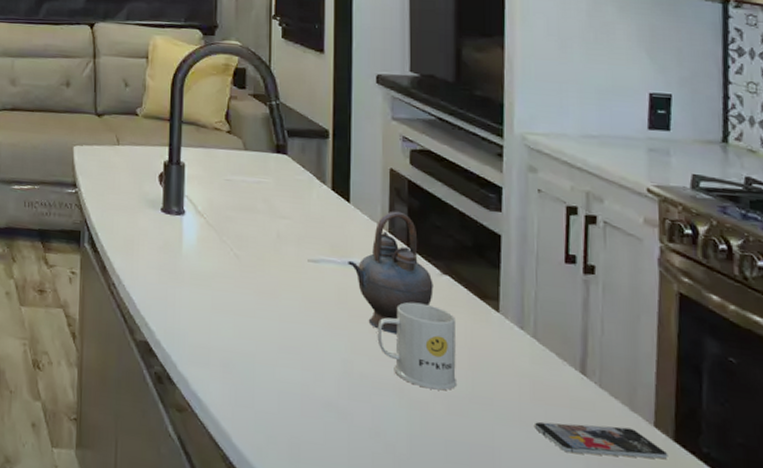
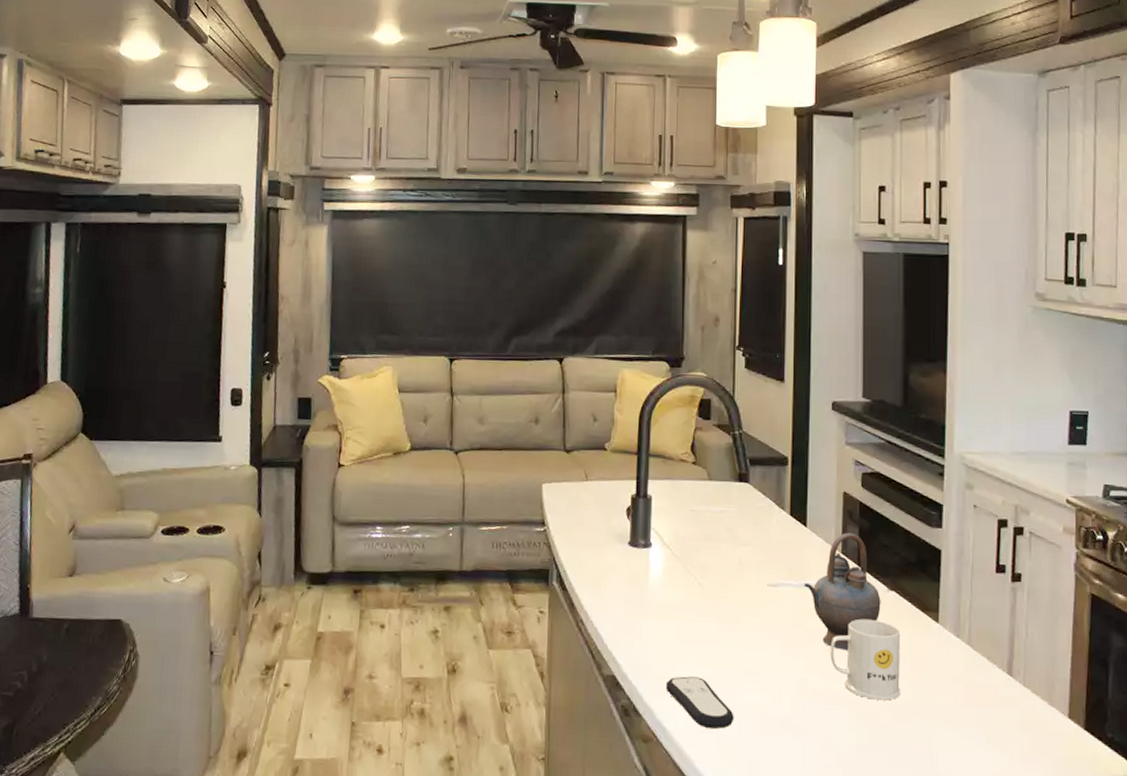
remote control: none [200,348,273,405] -> present [665,676,734,730]
smartphone: present [533,422,668,460] -> none [967,720,1080,749]

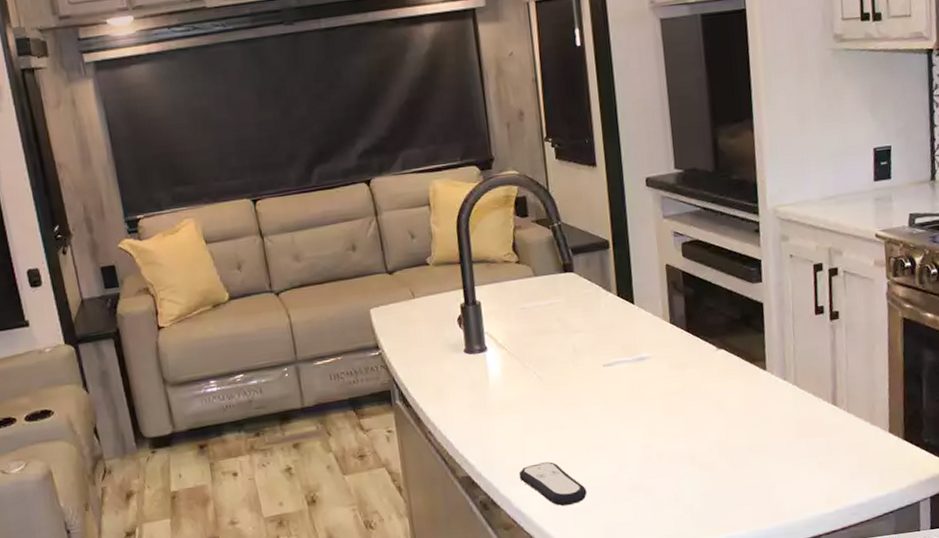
teapot: present [804,532,881,651] -> none [638,302,712,413]
mug: present [830,618,901,701] -> none [668,378,738,451]

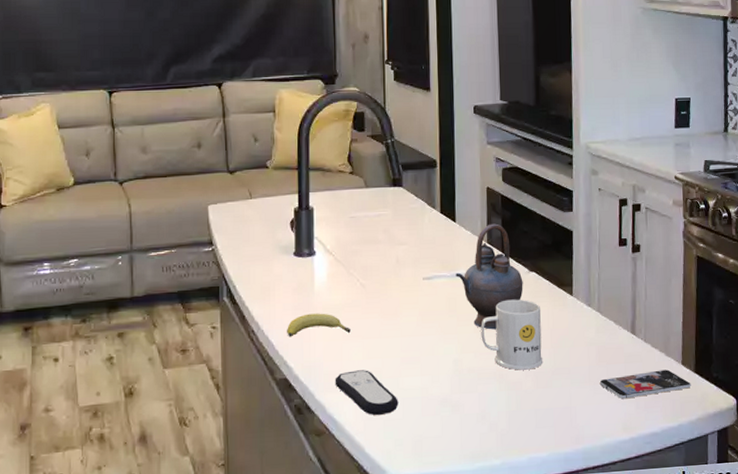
fruit: none [464,408,531,435] -> present [287,313,351,337]
teapot: none [638,302,712,413] -> present [455,223,523,330]
mug: none [668,378,738,451] -> present [481,299,543,370]
smartphone: none [799,438,900,472] -> present [599,369,691,399]

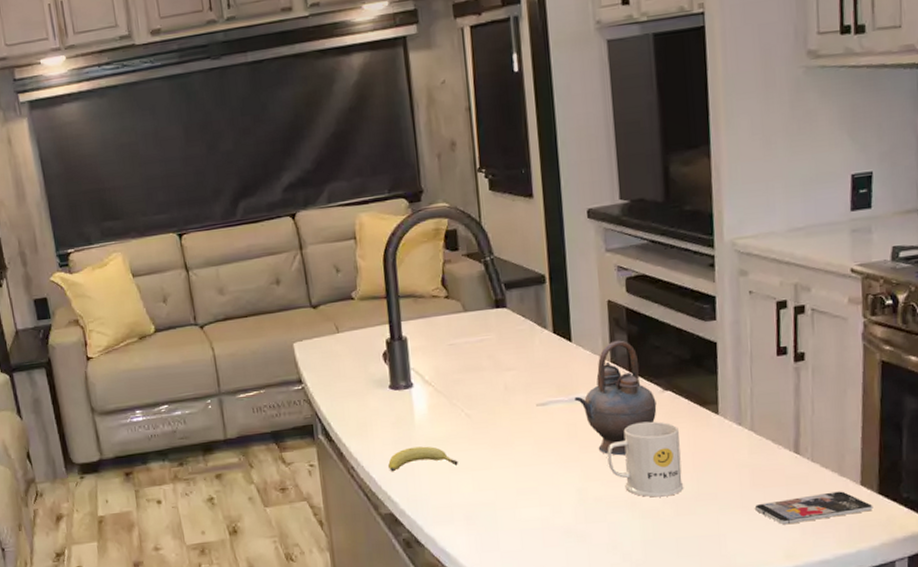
remote control: present [335,370,398,416] -> none [444,502,516,548]

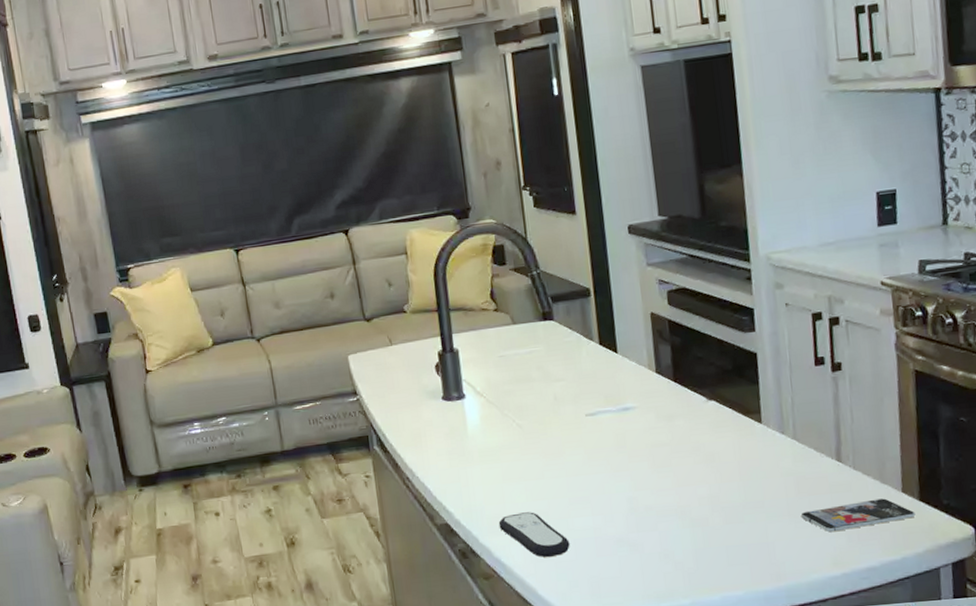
fruit: present [388,446,458,472] -> none [443,456,511,483]
remote control: none [444,502,516,548] -> present [498,512,570,558]
teapot: present [574,340,657,456] -> none [622,351,702,465]
mug: present [607,421,684,498] -> none [655,430,732,506]

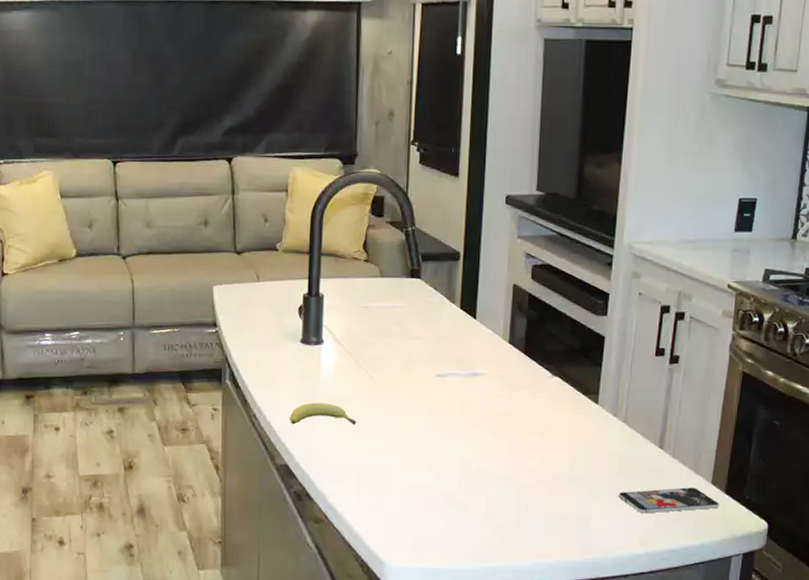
fruit: none [443,456,511,483] -> present [290,402,356,425]
remote control: present [498,512,570,558] -> none [336,462,402,509]

